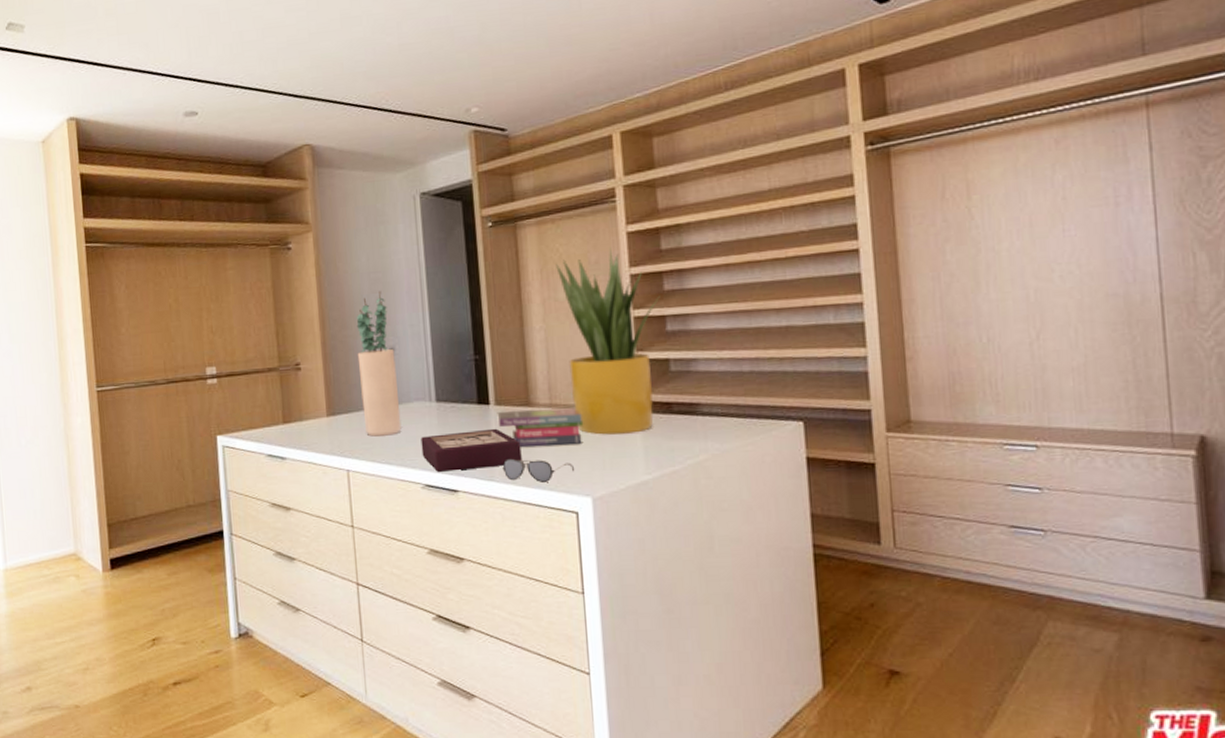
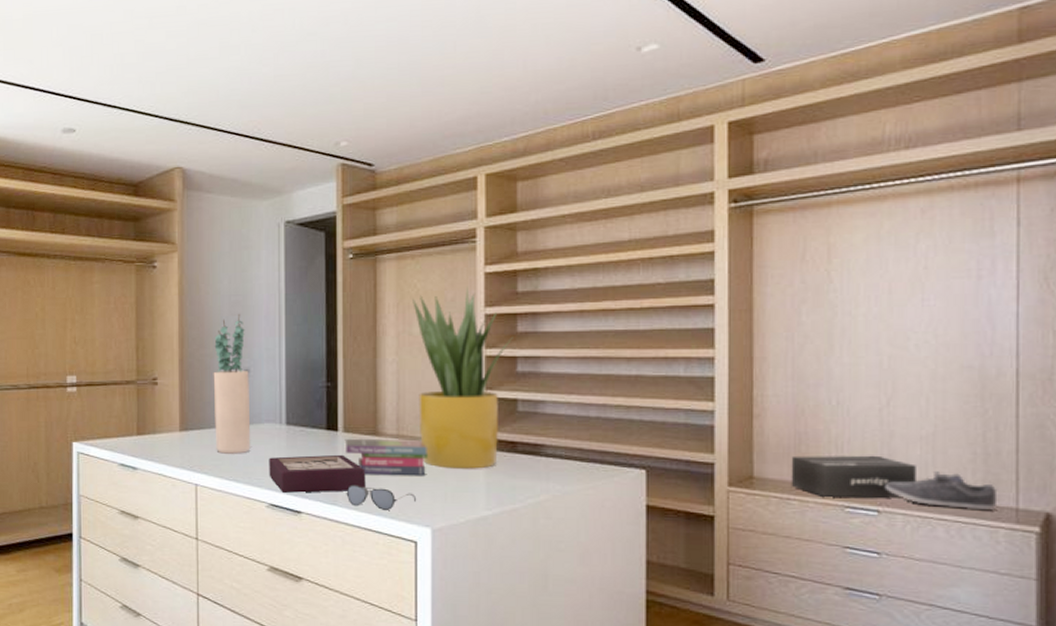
box: none [946,391,1071,437] -> present [791,455,916,498]
shoe: none [1041,402,1151,438] -> present [884,471,996,511]

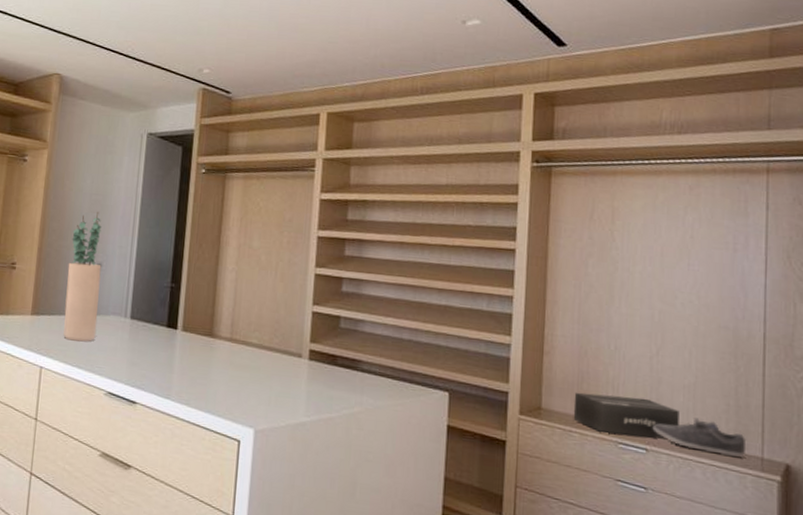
jewelry box: present [269,454,366,494] -> none [110,348,199,387]
books: present [344,438,429,476] -> none [182,337,258,380]
sunglasses: present [346,485,417,511] -> none [179,381,244,409]
planter: present [413,286,513,469] -> none [251,209,341,377]

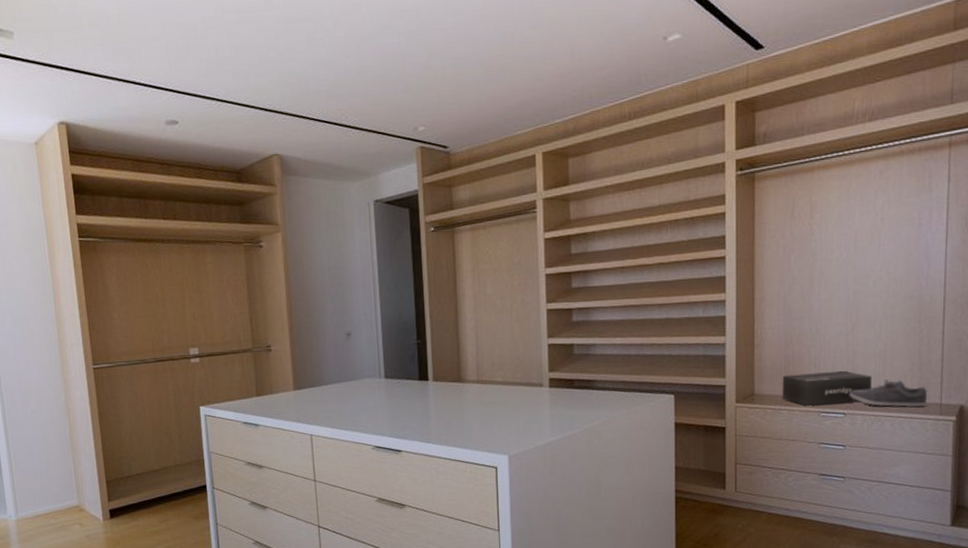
vase: present [63,211,102,342] -> none [318,284,356,407]

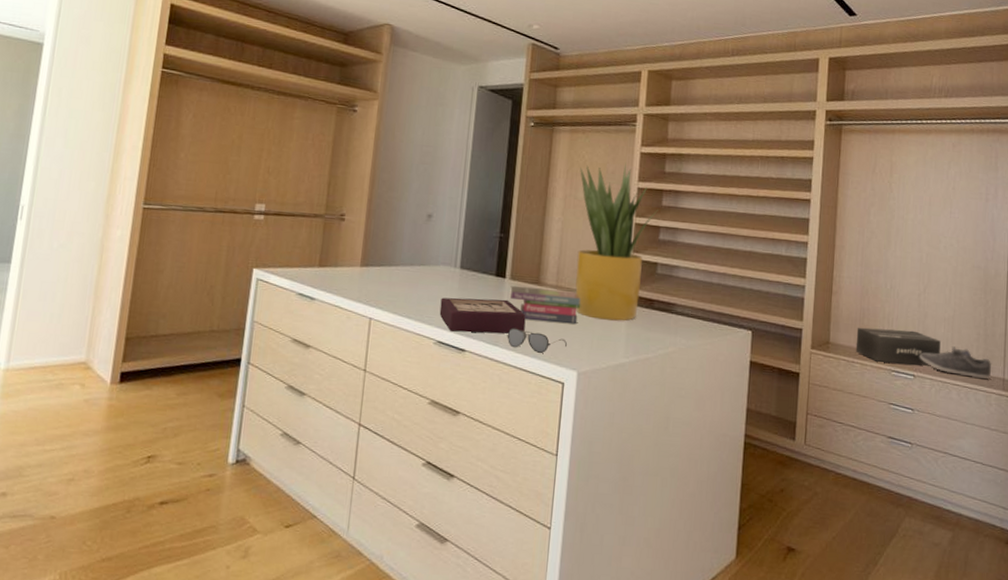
jewelry box: none [372,400,454,437] -> present [439,297,526,334]
books: none [434,384,504,415] -> present [509,285,581,325]
sunglasses: none [438,424,496,445] -> present [507,328,568,354]
planter: none [486,251,569,405] -> present [575,162,658,321]

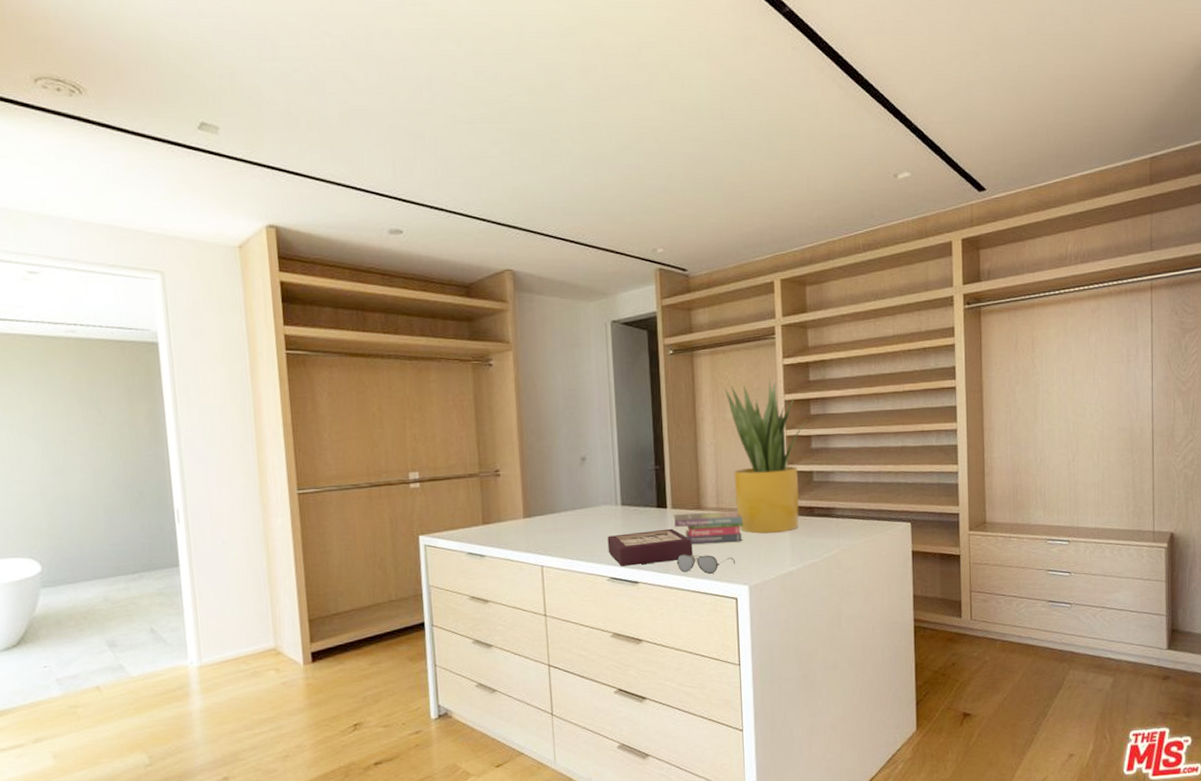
box: present [855,327,941,366] -> none [1011,500,1092,534]
shoe: present [919,346,991,380] -> none [1072,508,1141,535]

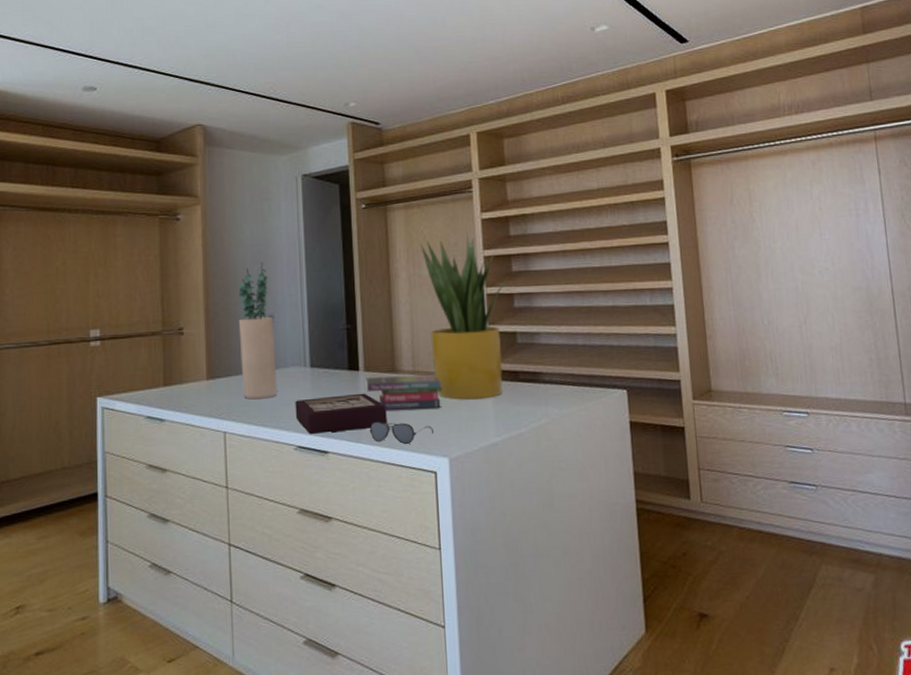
vase: none [551,406,591,536] -> present [238,262,277,400]

